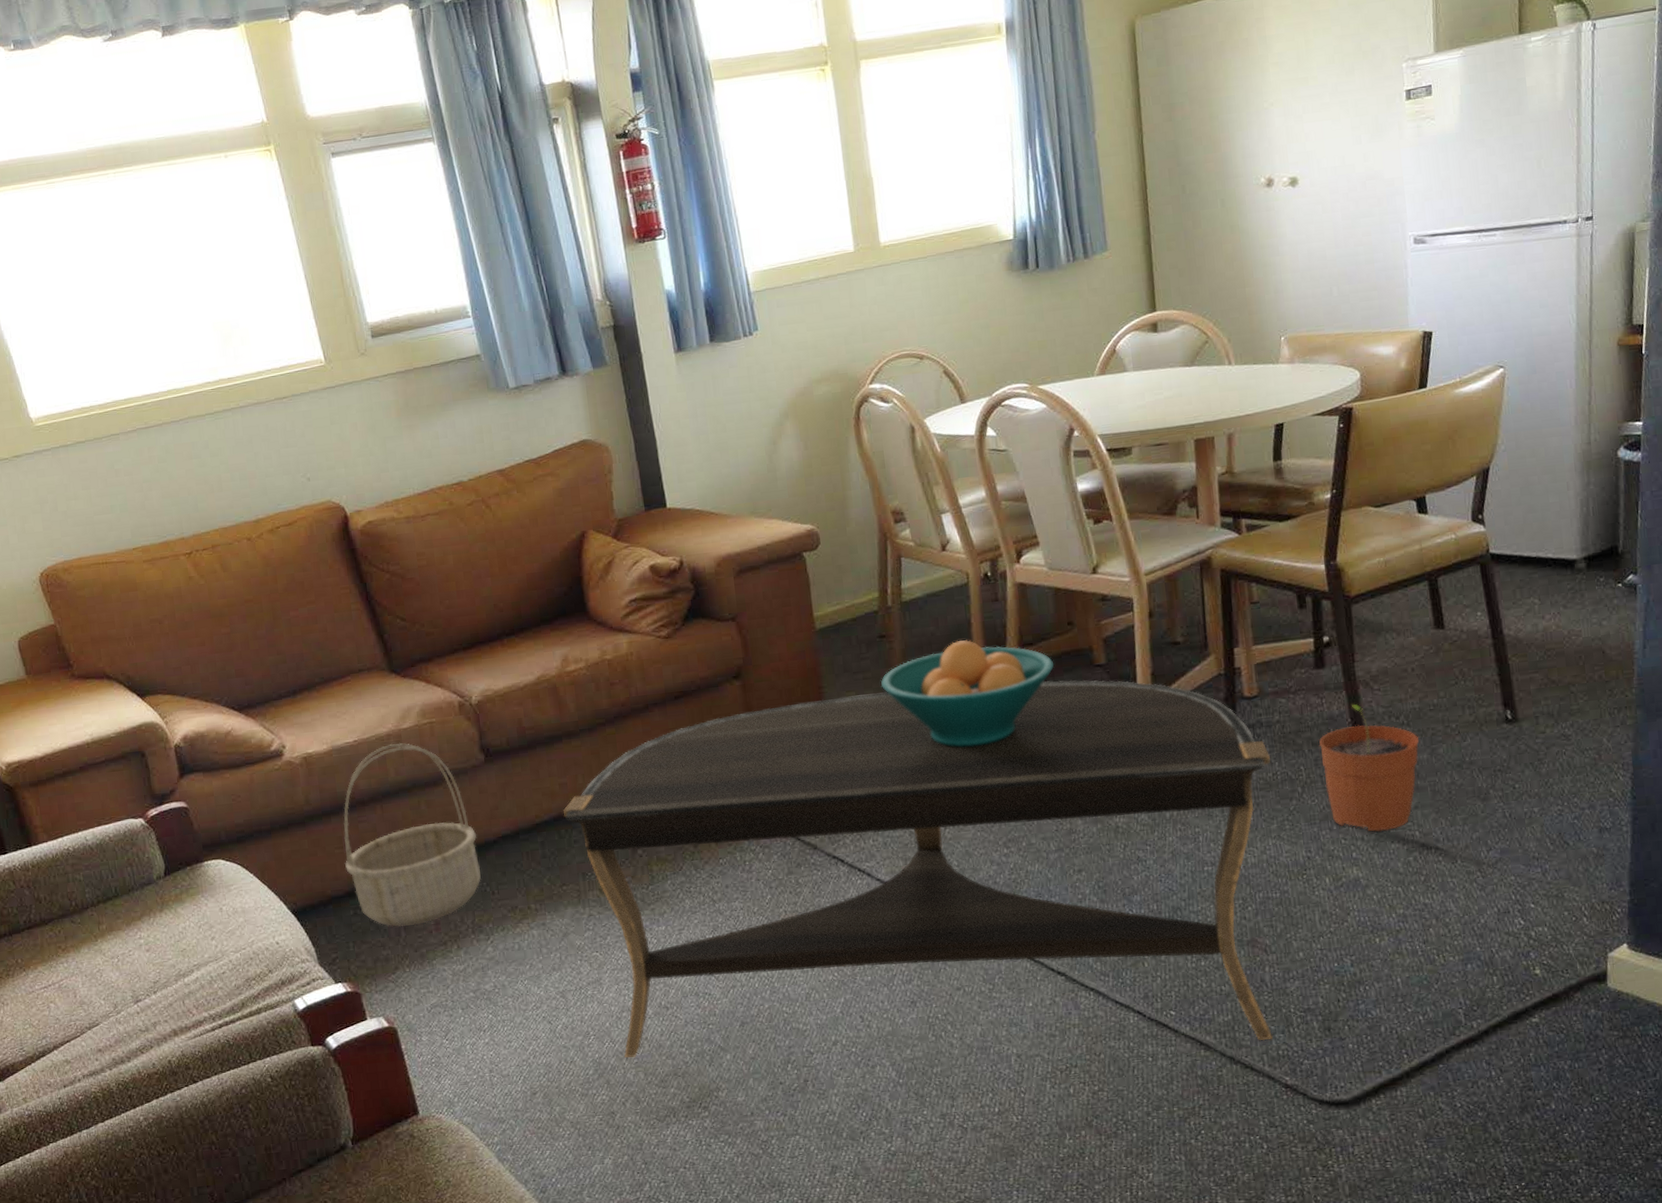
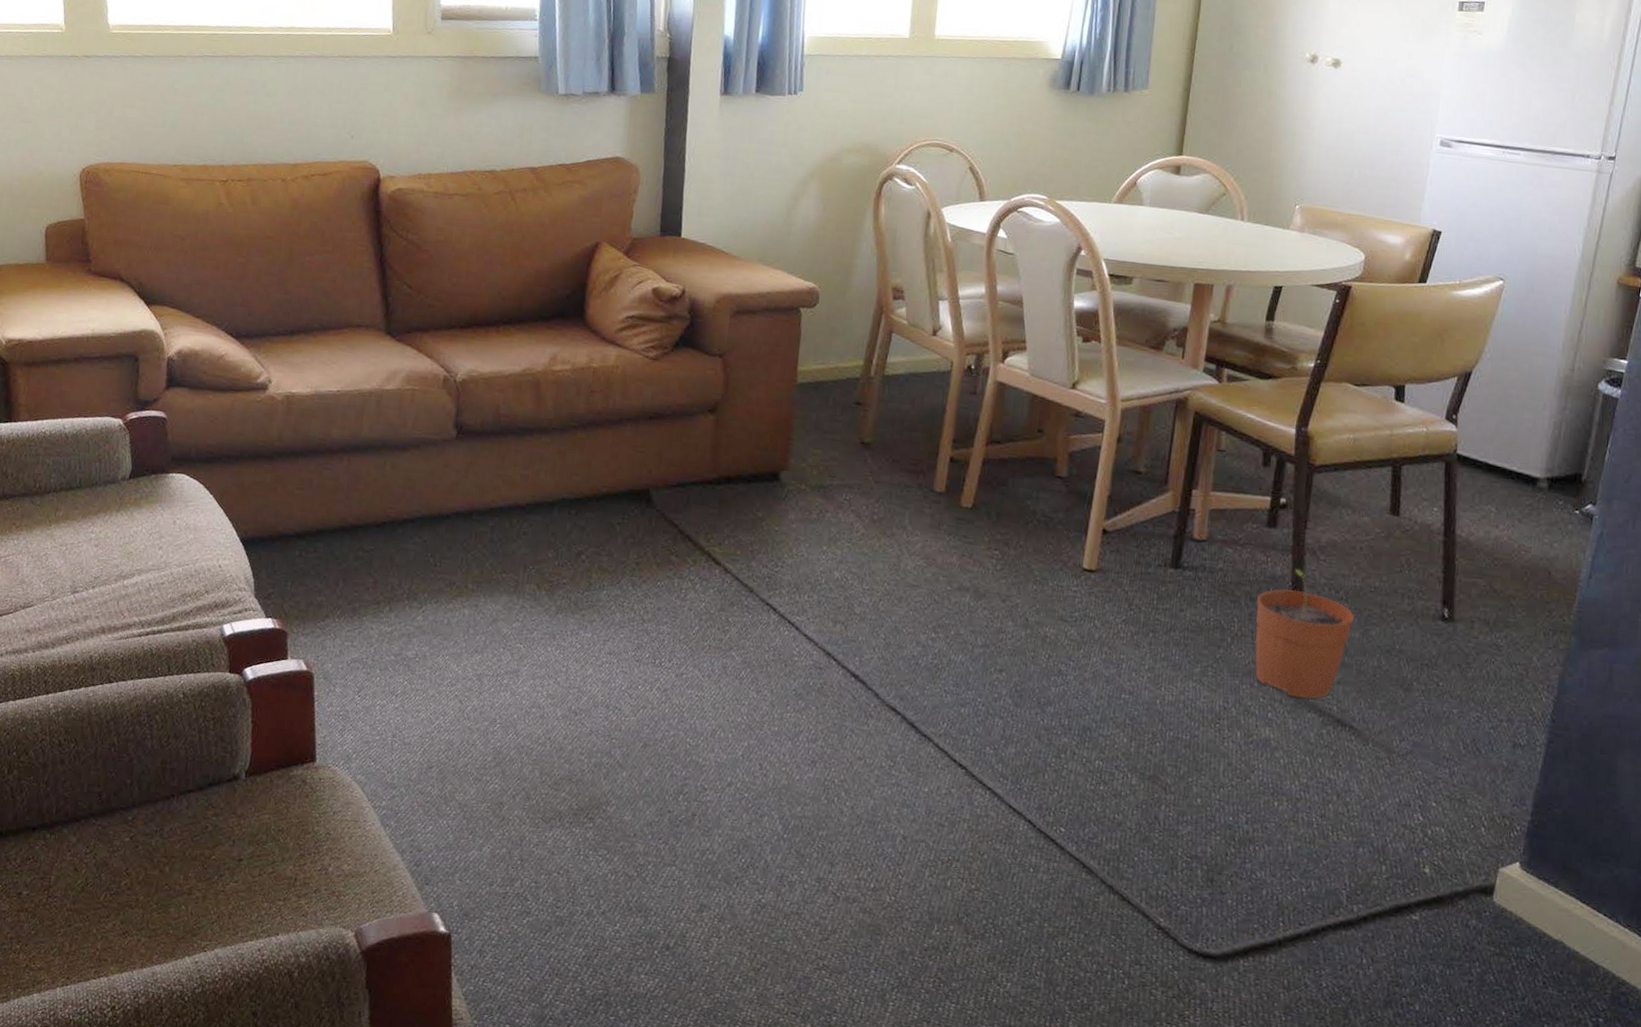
basket: present [343,742,481,927] -> none [301,401,433,579]
coffee table: present [563,679,1273,1058] -> none [518,445,1207,877]
fruit bowl: present [880,640,1055,747] -> none [847,424,1017,529]

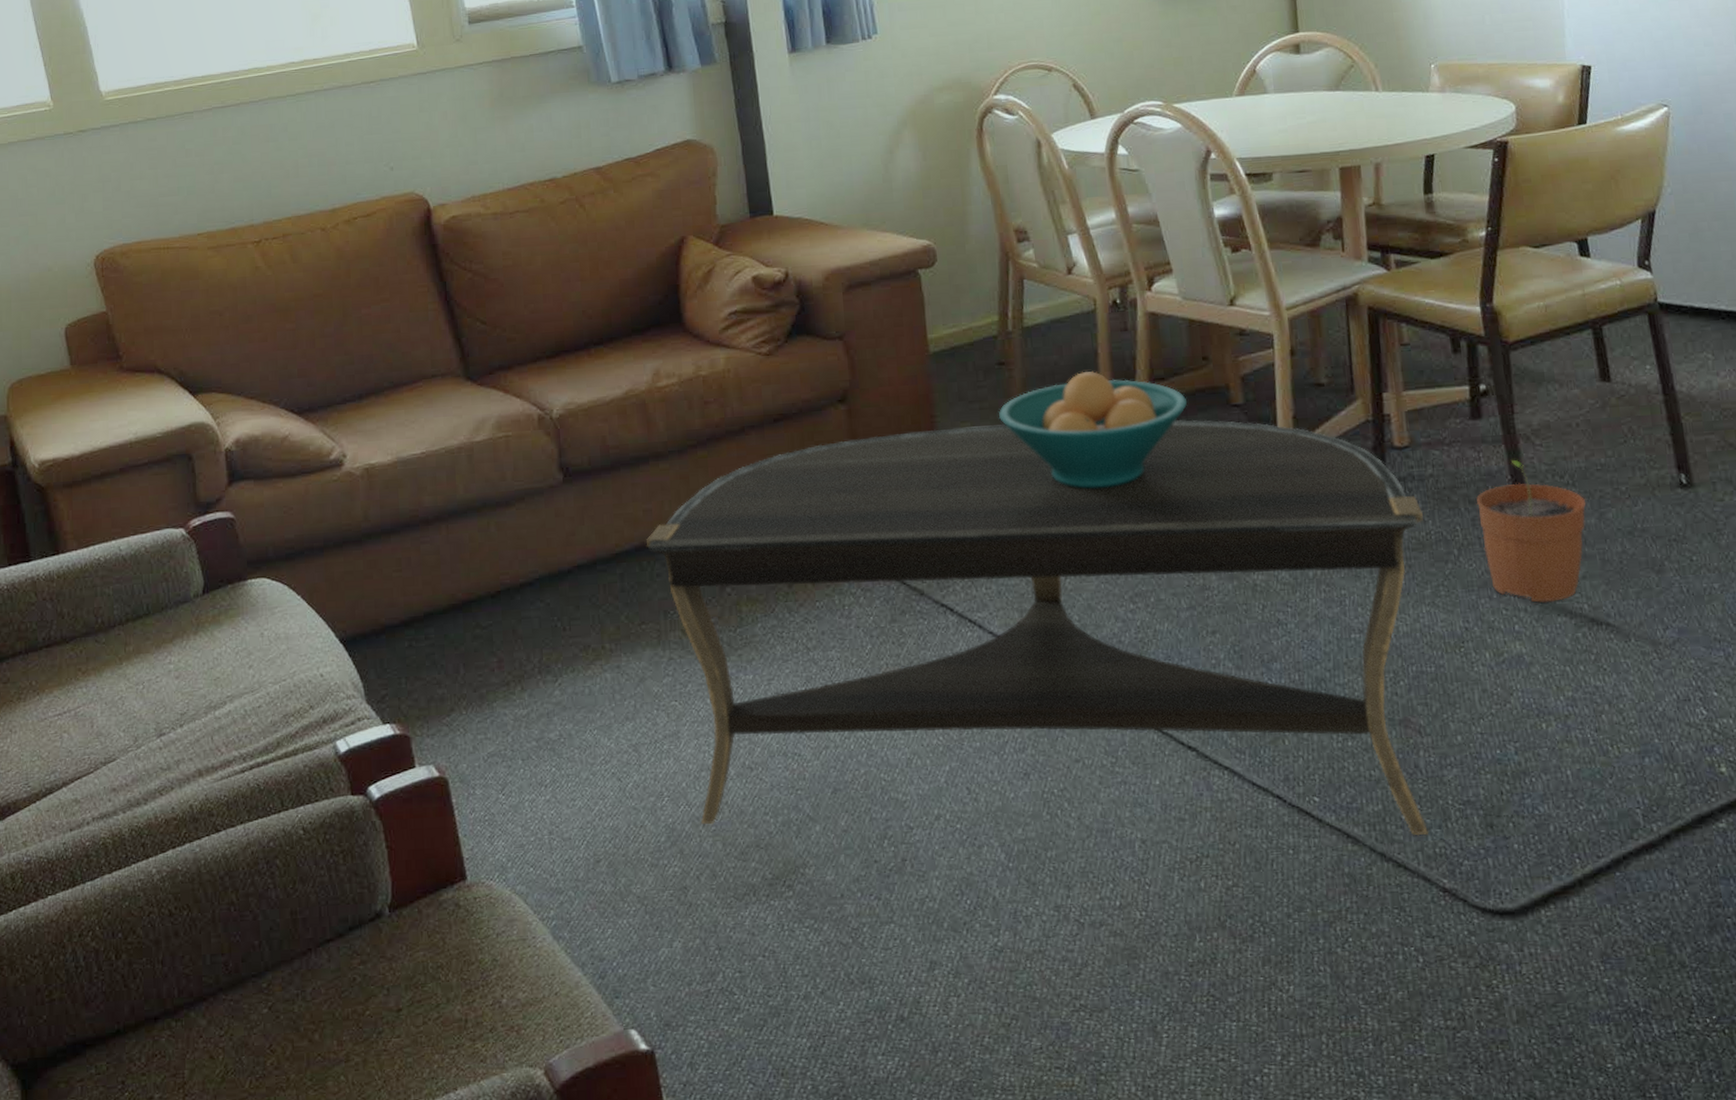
coffee table: none [518,445,1207,877] -> present [646,419,1428,836]
fruit bowl: none [847,424,1017,529] -> present [998,371,1188,489]

